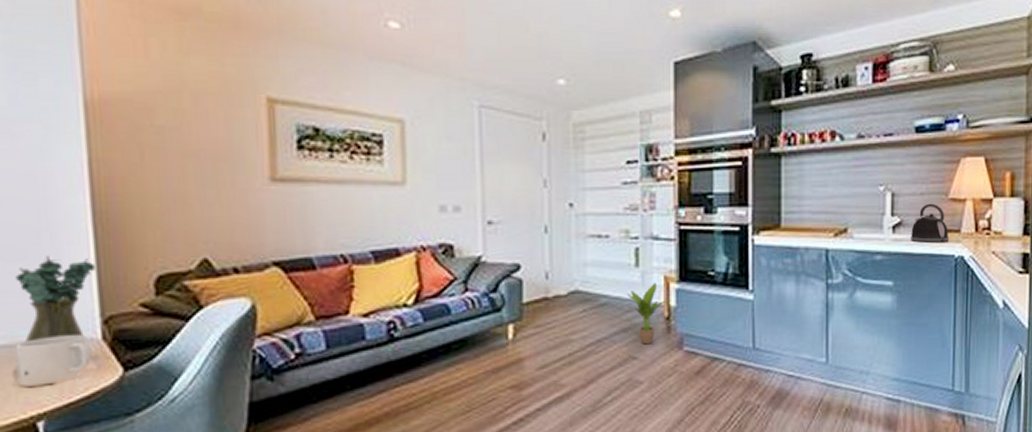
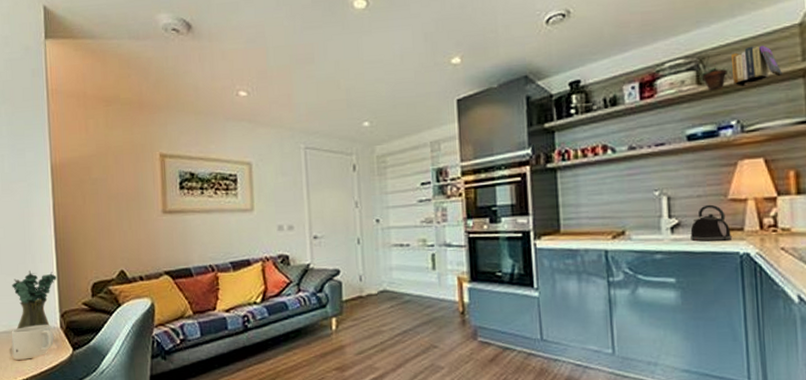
potted plant: present [626,282,670,345] -> none [426,282,463,336]
succulent plant: none [934,47,959,81] -> present [701,61,727,91]
books: none [963,35,1008,78] -> present [730,45,782,86]

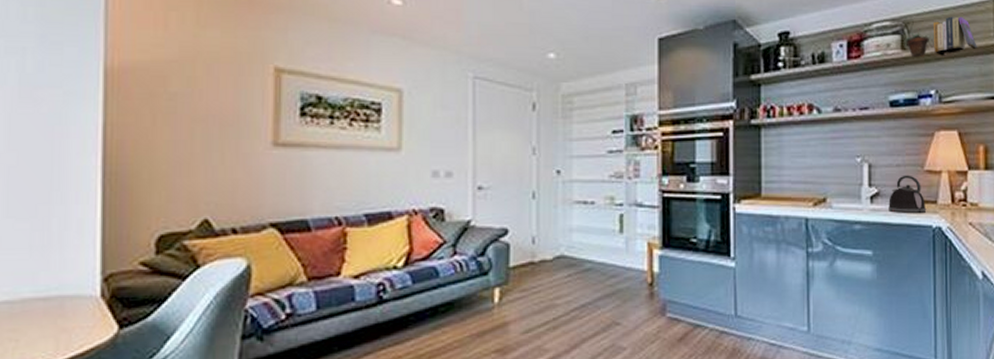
mug: present [11,325,54,361] -> none [16,292,89,344]
vase: present [12,271,56,330] -> none [24,215,100,299]

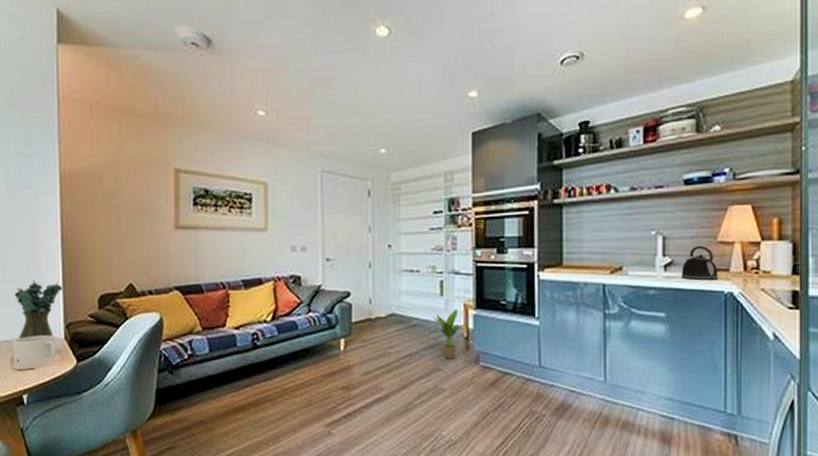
mug: none [16,292,89,344] -> present [12,335,58,371]
vase: none [24,215,100,299] -> present [14,280,62,339]
potted plant: none [611,248,653,311] -> present [433,309,468,359]
succulent plant: present [905,27,929,58] -> none [700,111,724,139]
books: present [933,16,977,56] -> none [728,99,773,136]

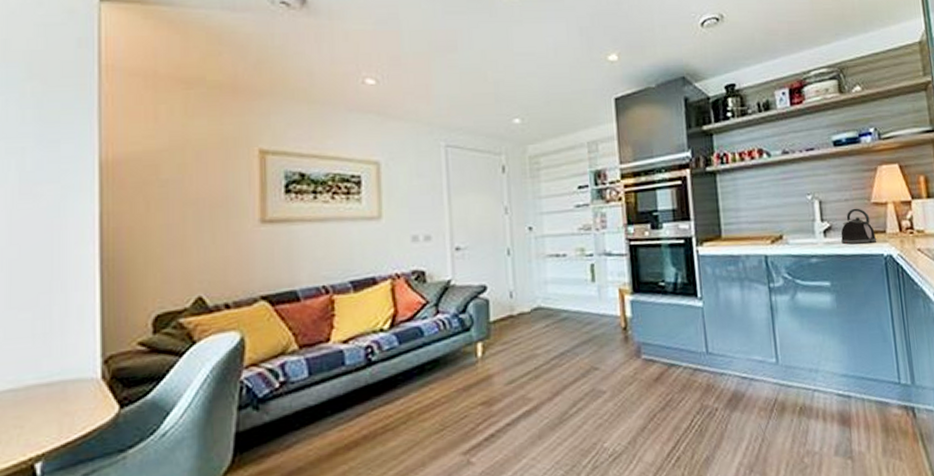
mug: present [12,335,58,371] -> none [20,375,91,430]
vase: present [14,280,62,339] -> none [27,303,99,386]
potted plant: present [433,309,468,359] -> none [585,295,625,355]

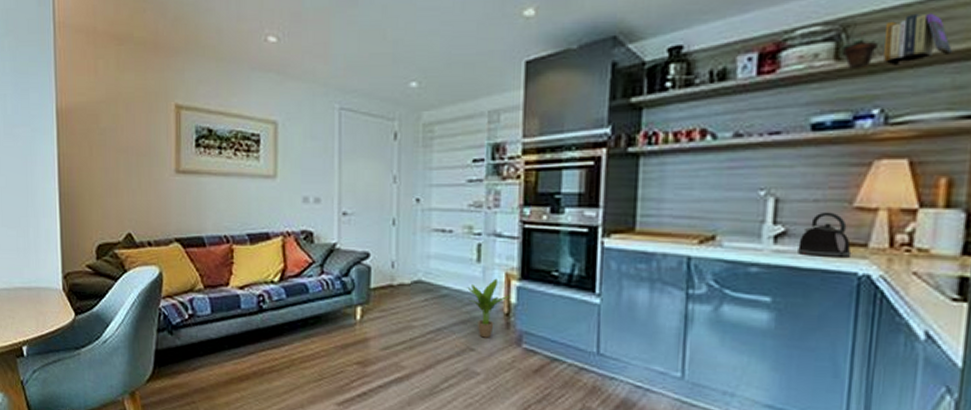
potted plant: none [585,295,625,355] -> present [467,278,510,338]
succulent plant: none [842,72,864,100] -> present [841,30,878,70]
books: none [865,59,909,96] -> present [883,13,952,65]

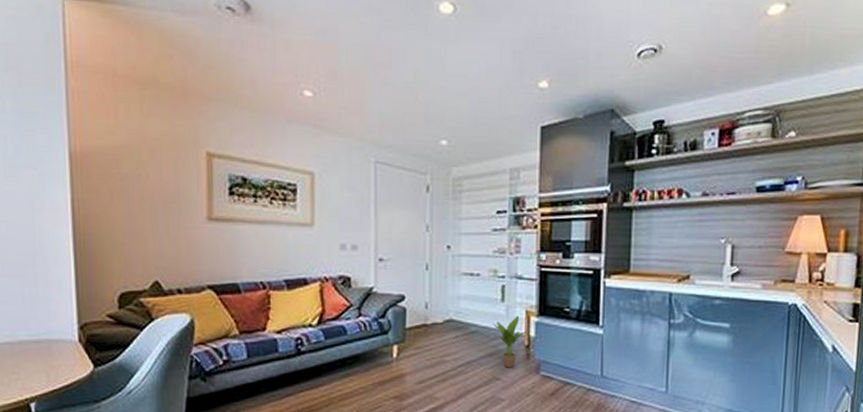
kettle: present [796,212,852,259] -> none [747,255,784,292]
succulent plant: present [841,30,878,70] -> none [776,116,800,146]
books: present [883,13,952,65] -> none [804,105,847,144]

